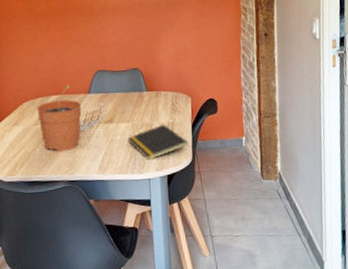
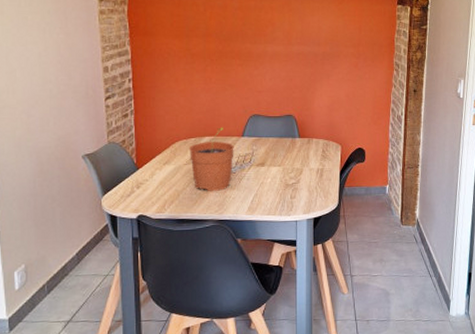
notepad: present [128,124,189,161] -> none [278,169,336,204]

